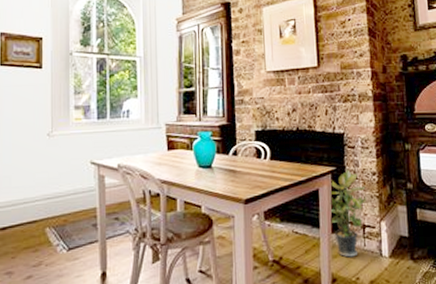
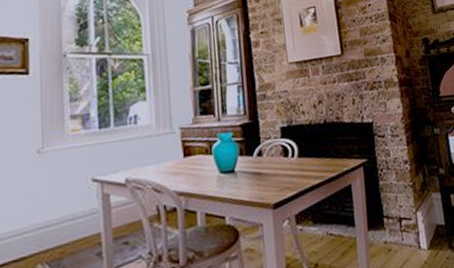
potted plant: present [329,170,366,258] -> none [362,160,401,255]

